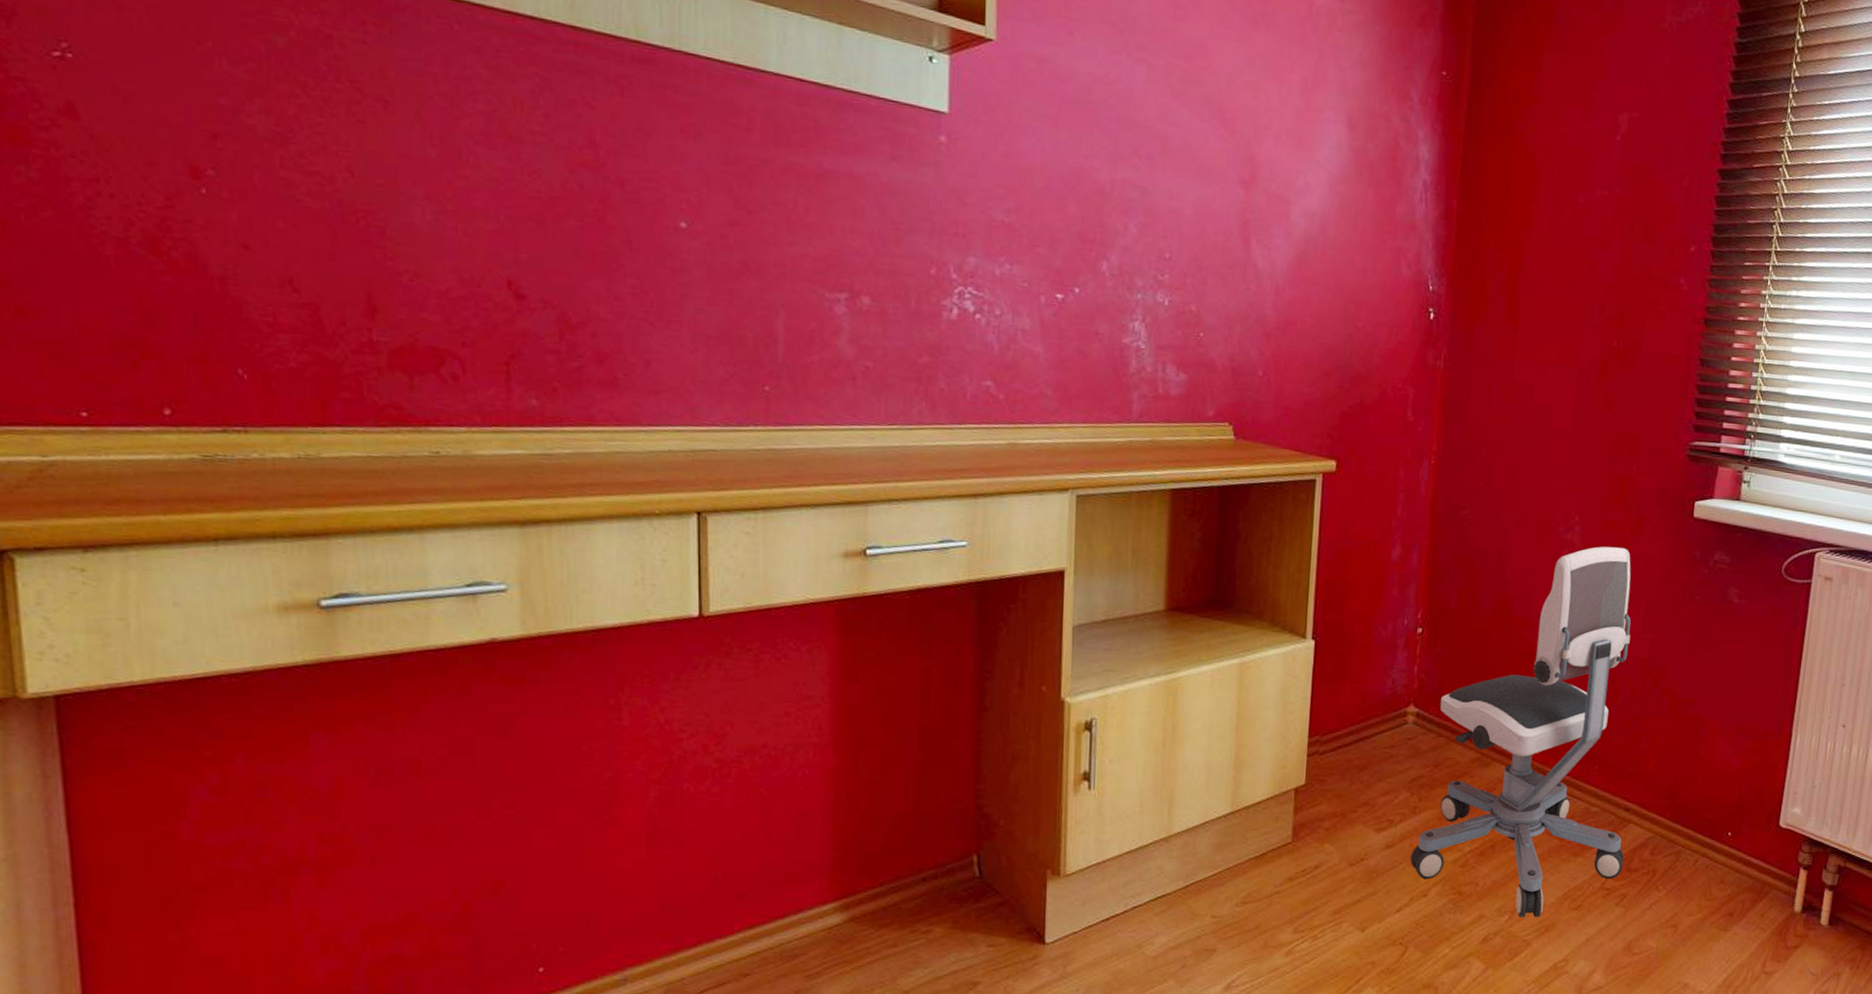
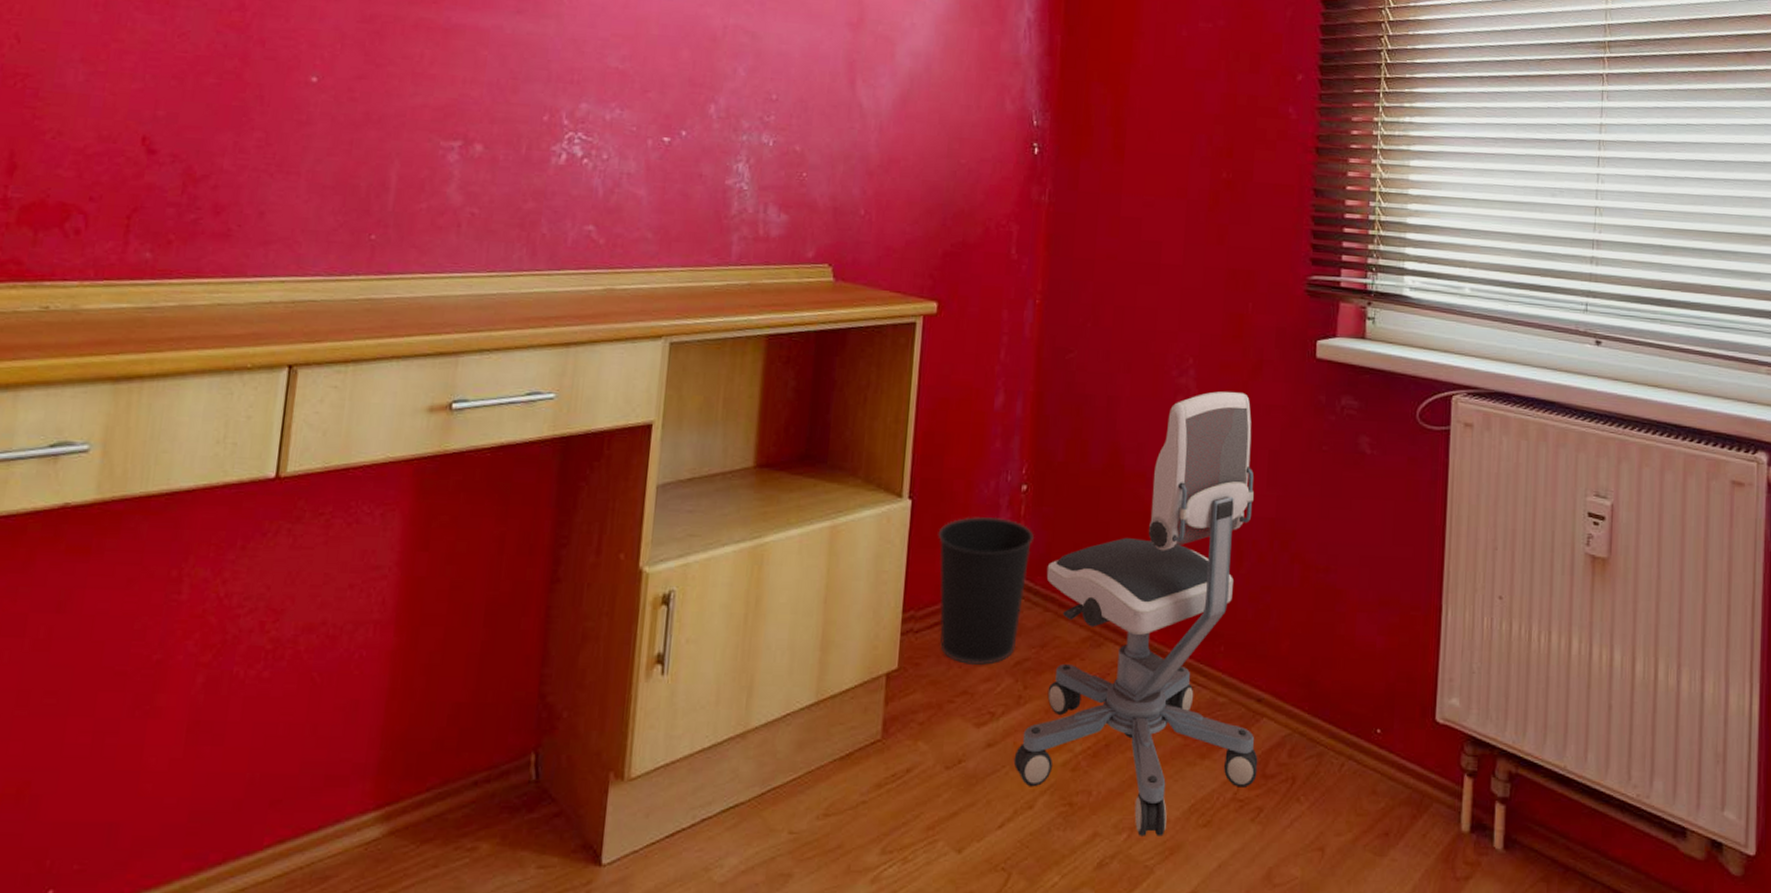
wastebasket: none [1340,655,1429,782] -> present [938,516,1035,666]

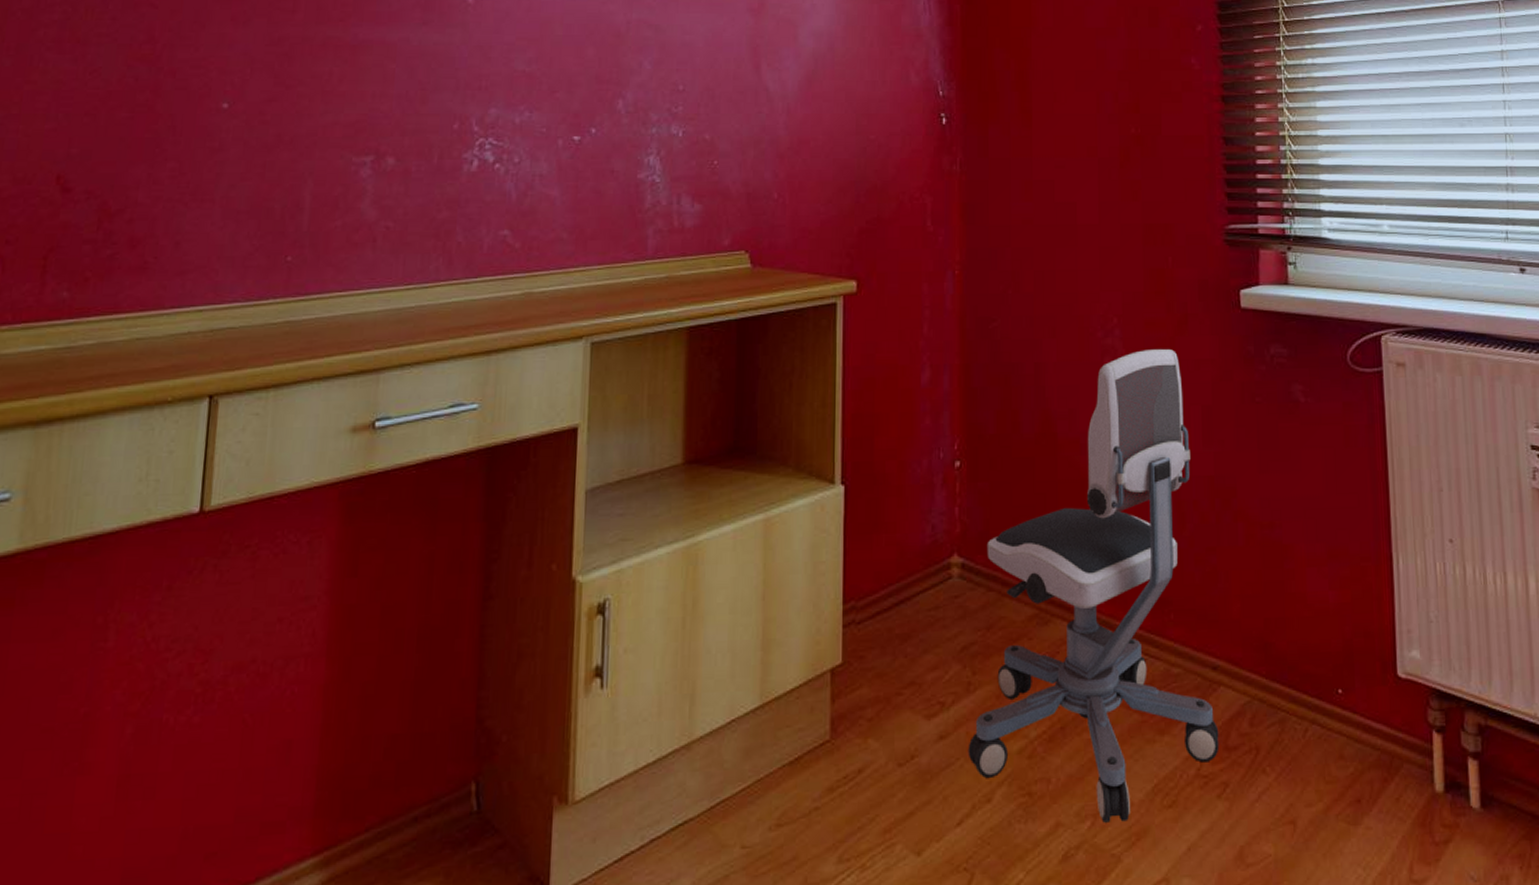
wastebasket: present [938,516,1035,666] -> none [873,496,972,654]

